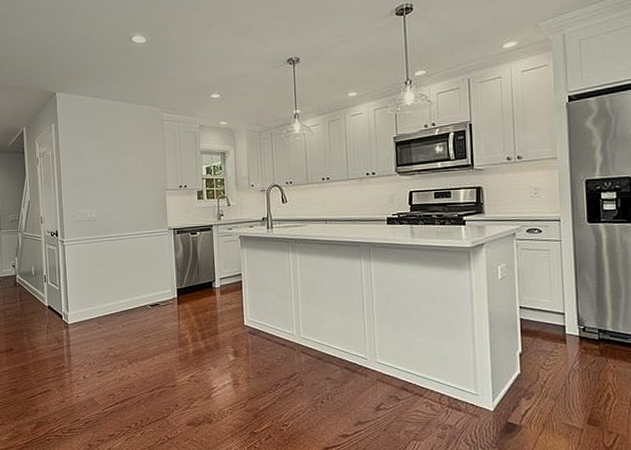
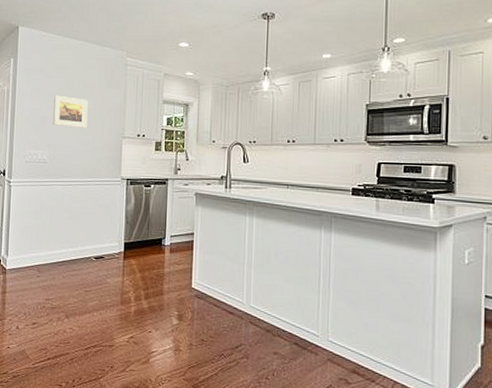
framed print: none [97,155,131,185] -> present [53,95,89,128]

